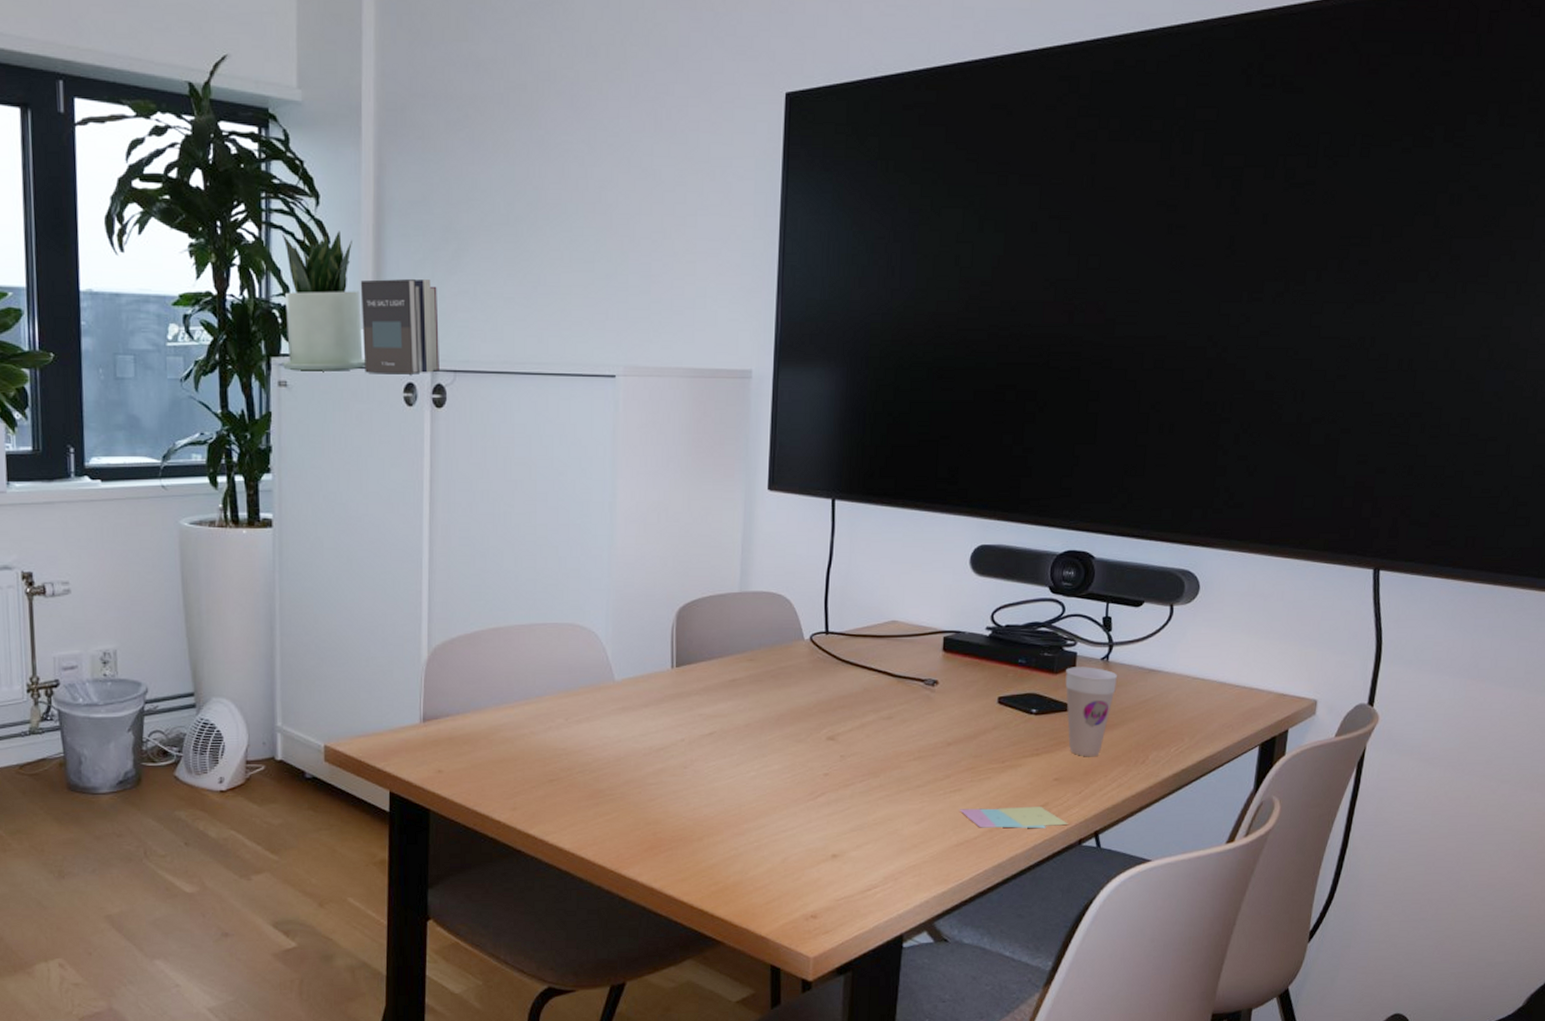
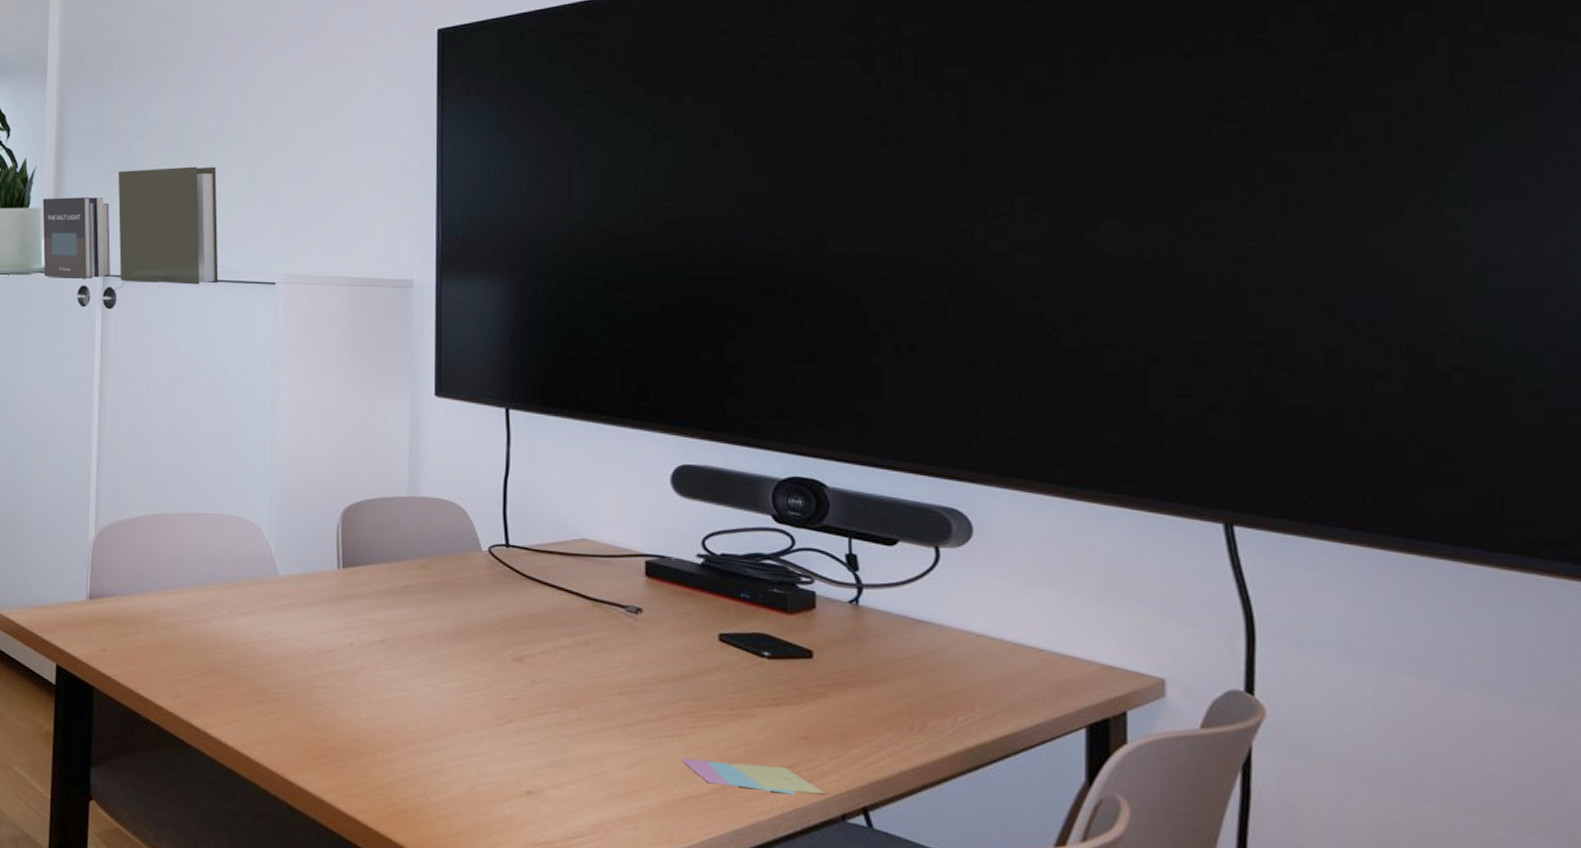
binder: none [447,244,557,379] -> present [118,166,219,285]
cup: present [1065,667,1118,757] -> none [803,608,874,716]

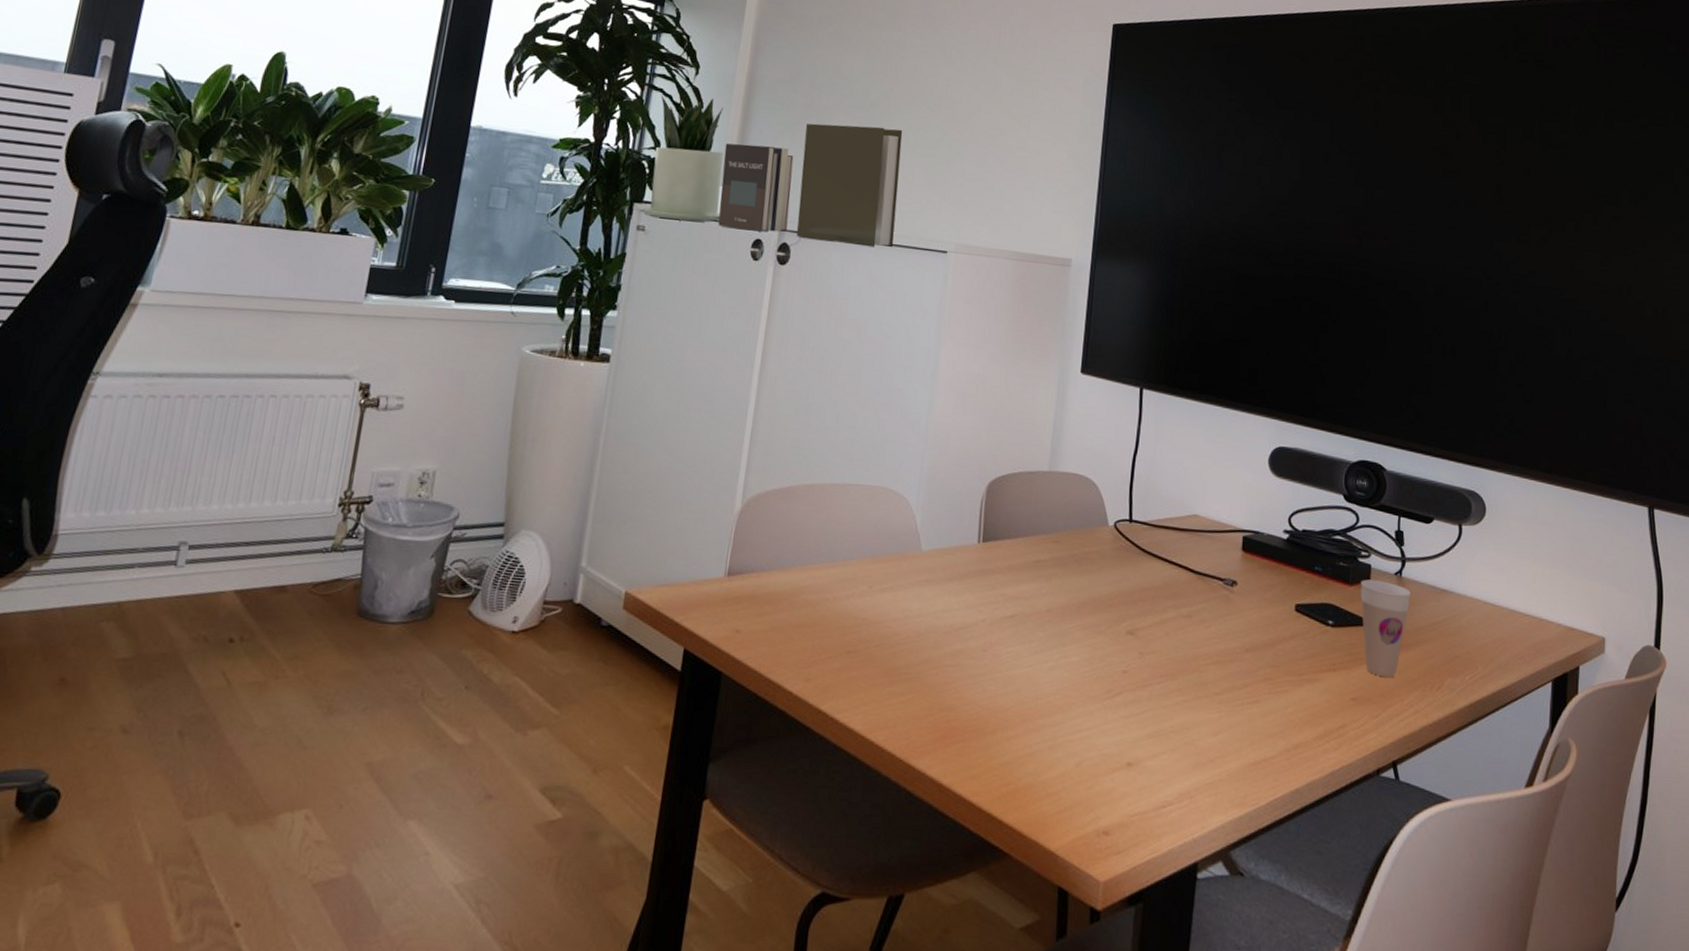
sticky notes: present [680,758,825,795] -> none [1256,723,1366,753]
cup: none [803,608,874,716] -> present [1360,579,1412,678]

